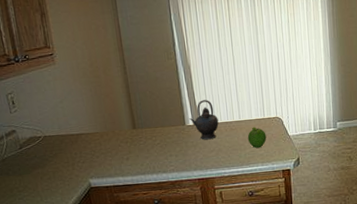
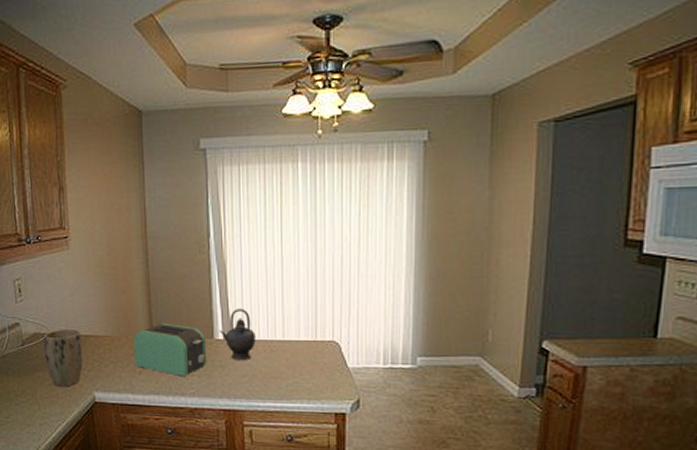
plant pot: none [39,129,77,179] -> present [44,328,83,387]
toaster: none [119,117,182,158] -> present [133,323,207,376]
fruit: present [247,127,267,149] -> none [291,351,317,380]

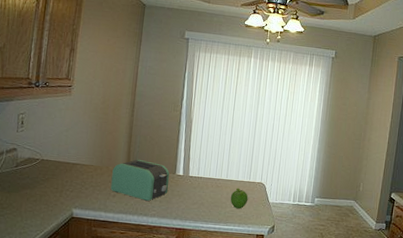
plant pot: present [44,328,83,387] -> none [34,156,70,204]
teapot: present [219,309,256,361] -> none [180,154,207,192]
fruit: none [291,351,317,380] -> present [230,188,248,209]

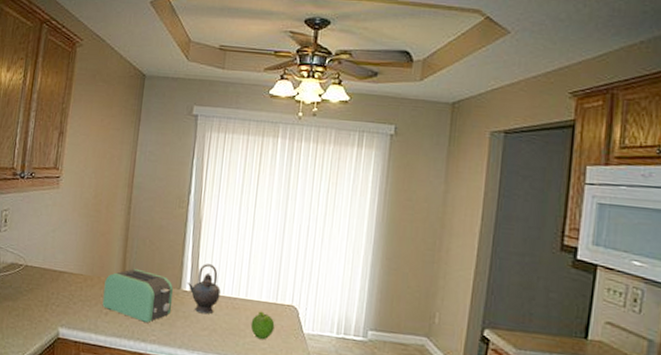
teapot: none [180,154,207,192] -> present [187,263,221,315]

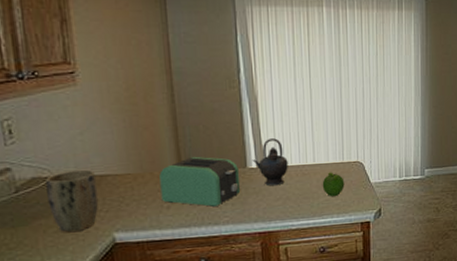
plant pot: none [17,262,57,320] -> present [46,169,99,233]

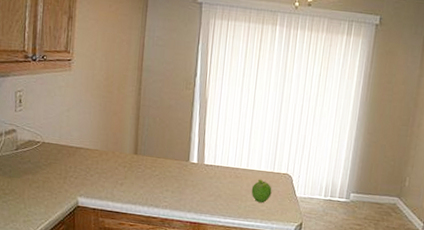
plant pot: present [46,169,99,233] -> none [36,139,73,191]
toaster: present [159,156,241,207] -> none [117,143,182,191]
teapot: present [252,138,288,186] -> none [194,139,225,183]

